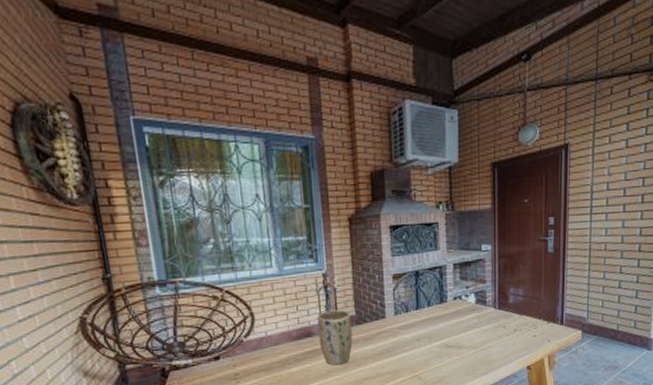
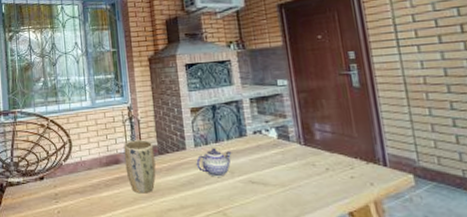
teapot: none [395,315,431,344] -> present [196,148,232,177]

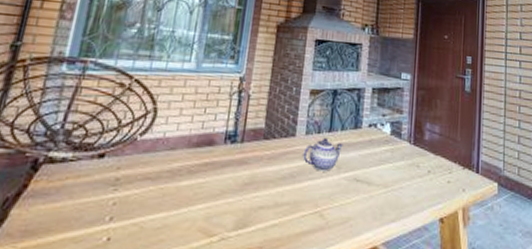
plant pot: present [123,140,156,194] -> none [219,118,260,186]

